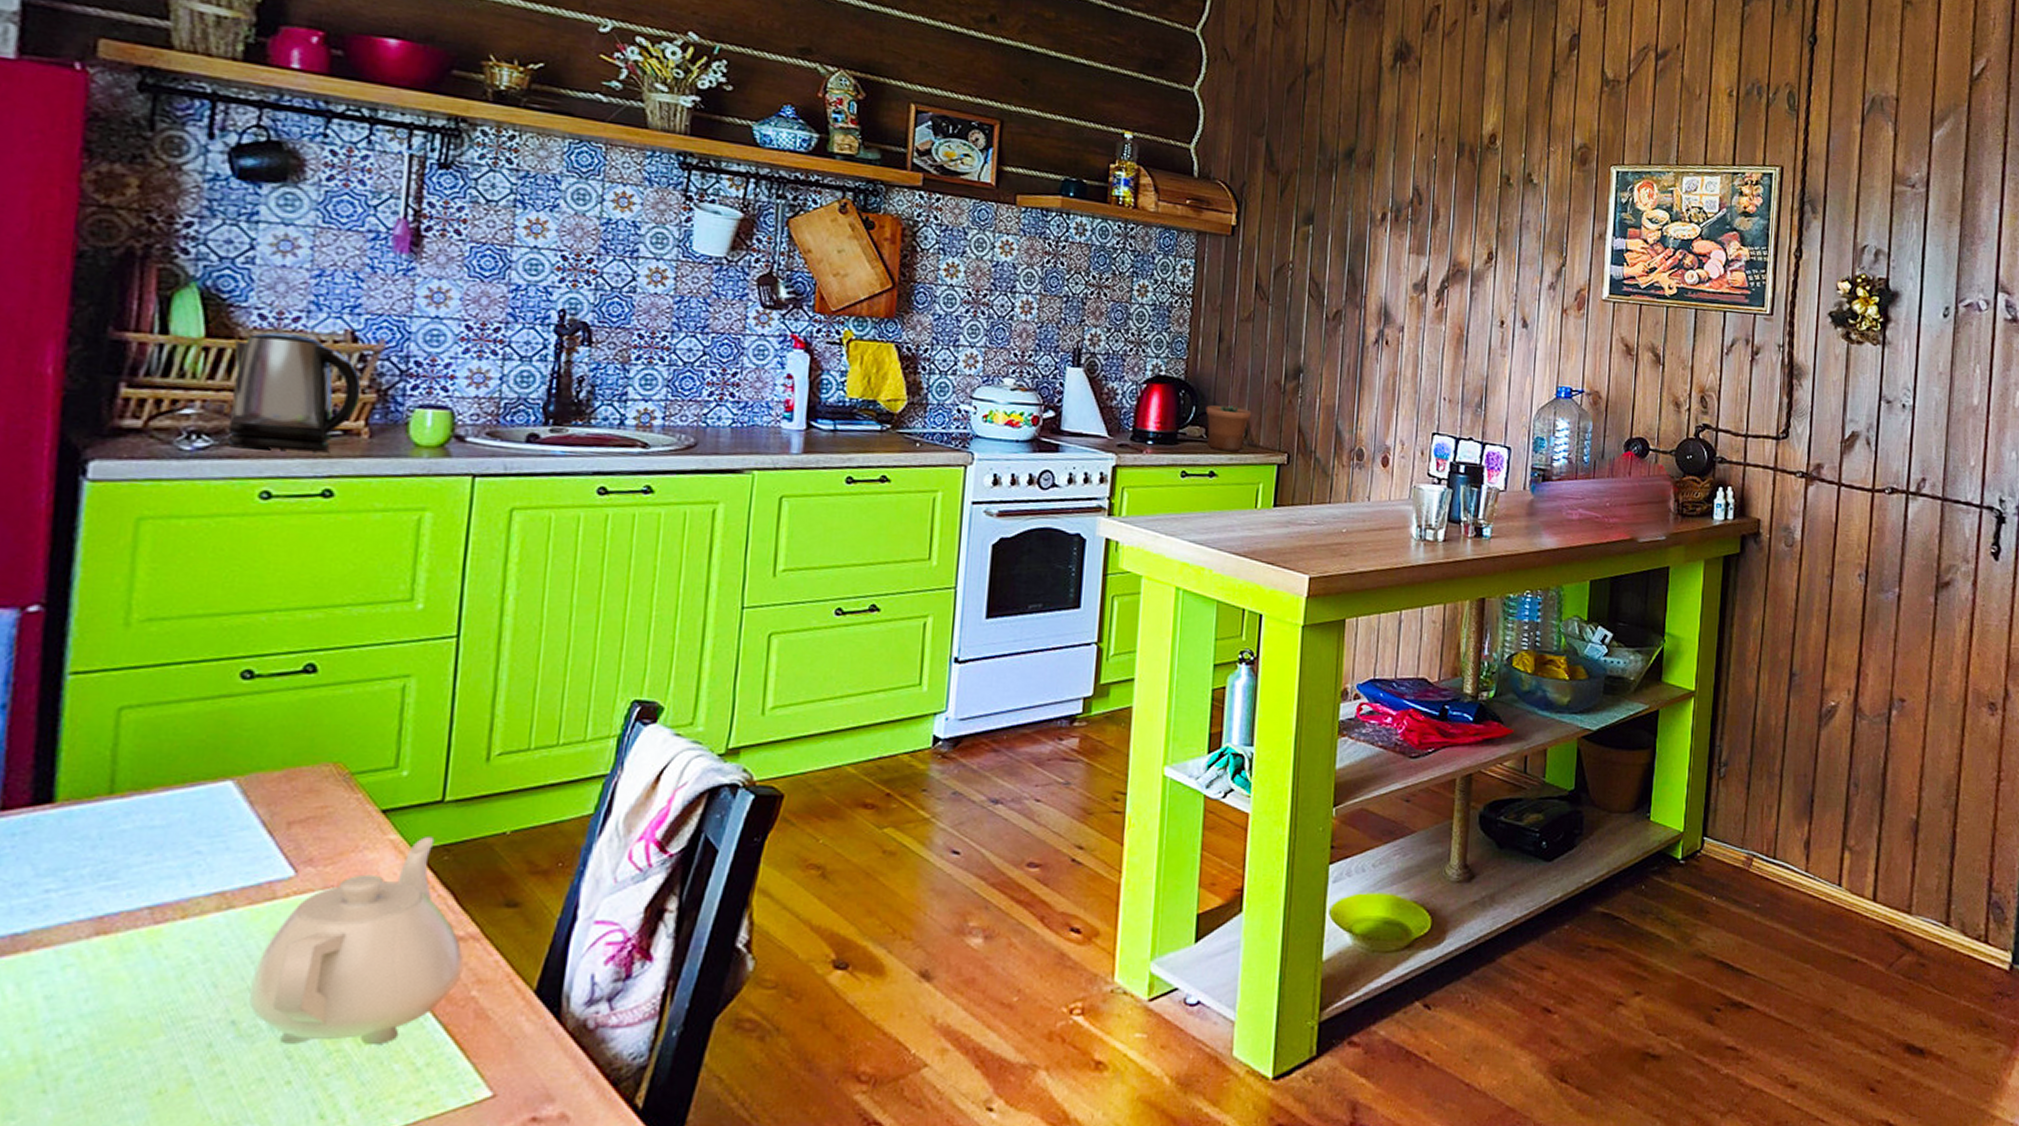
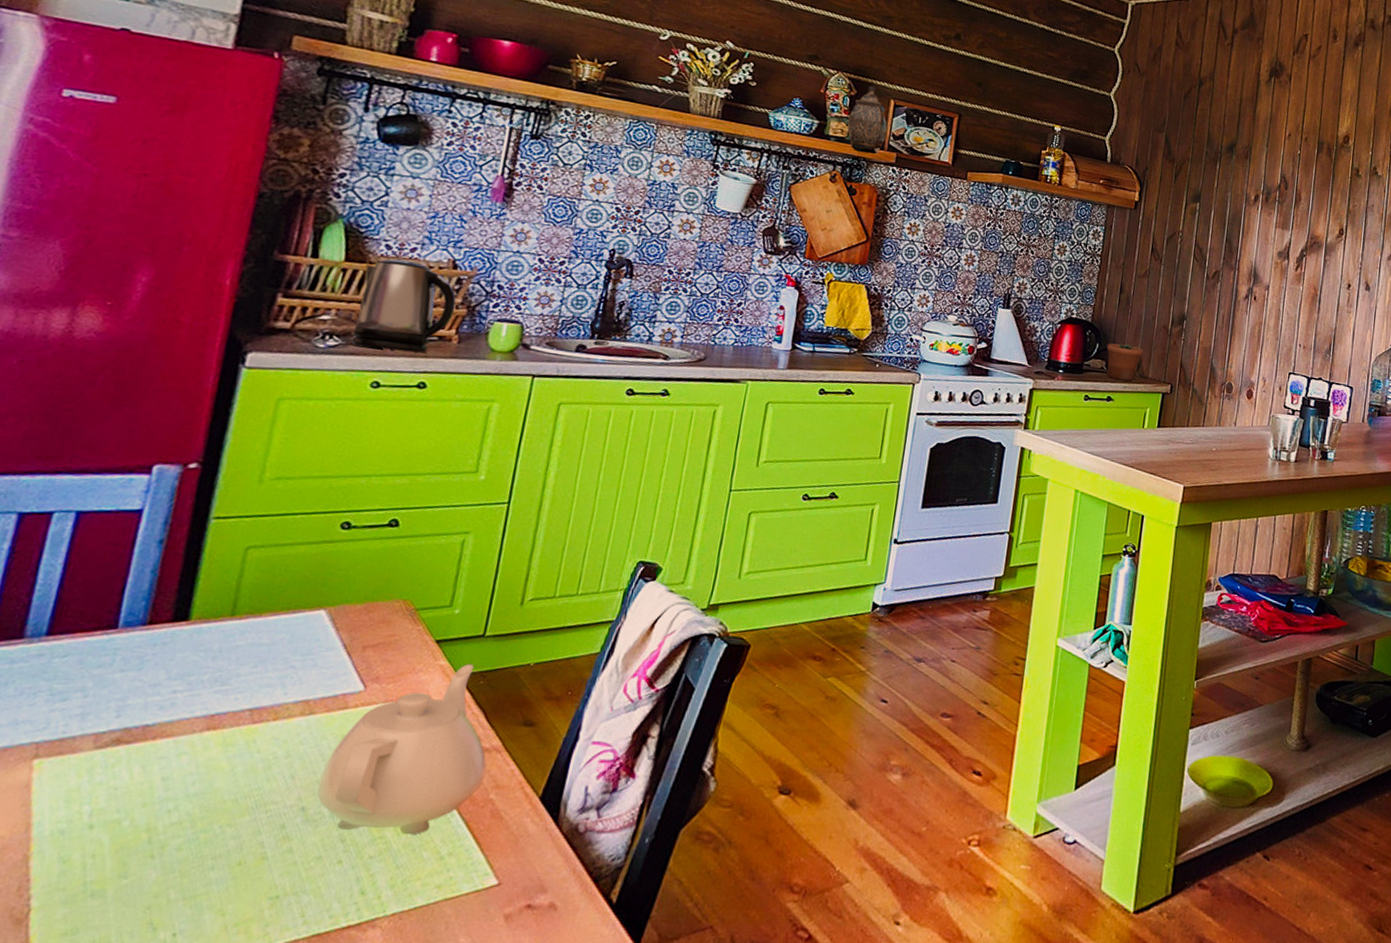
decorative jar: none [857,86,909,176] -> present [847,86,887,155]

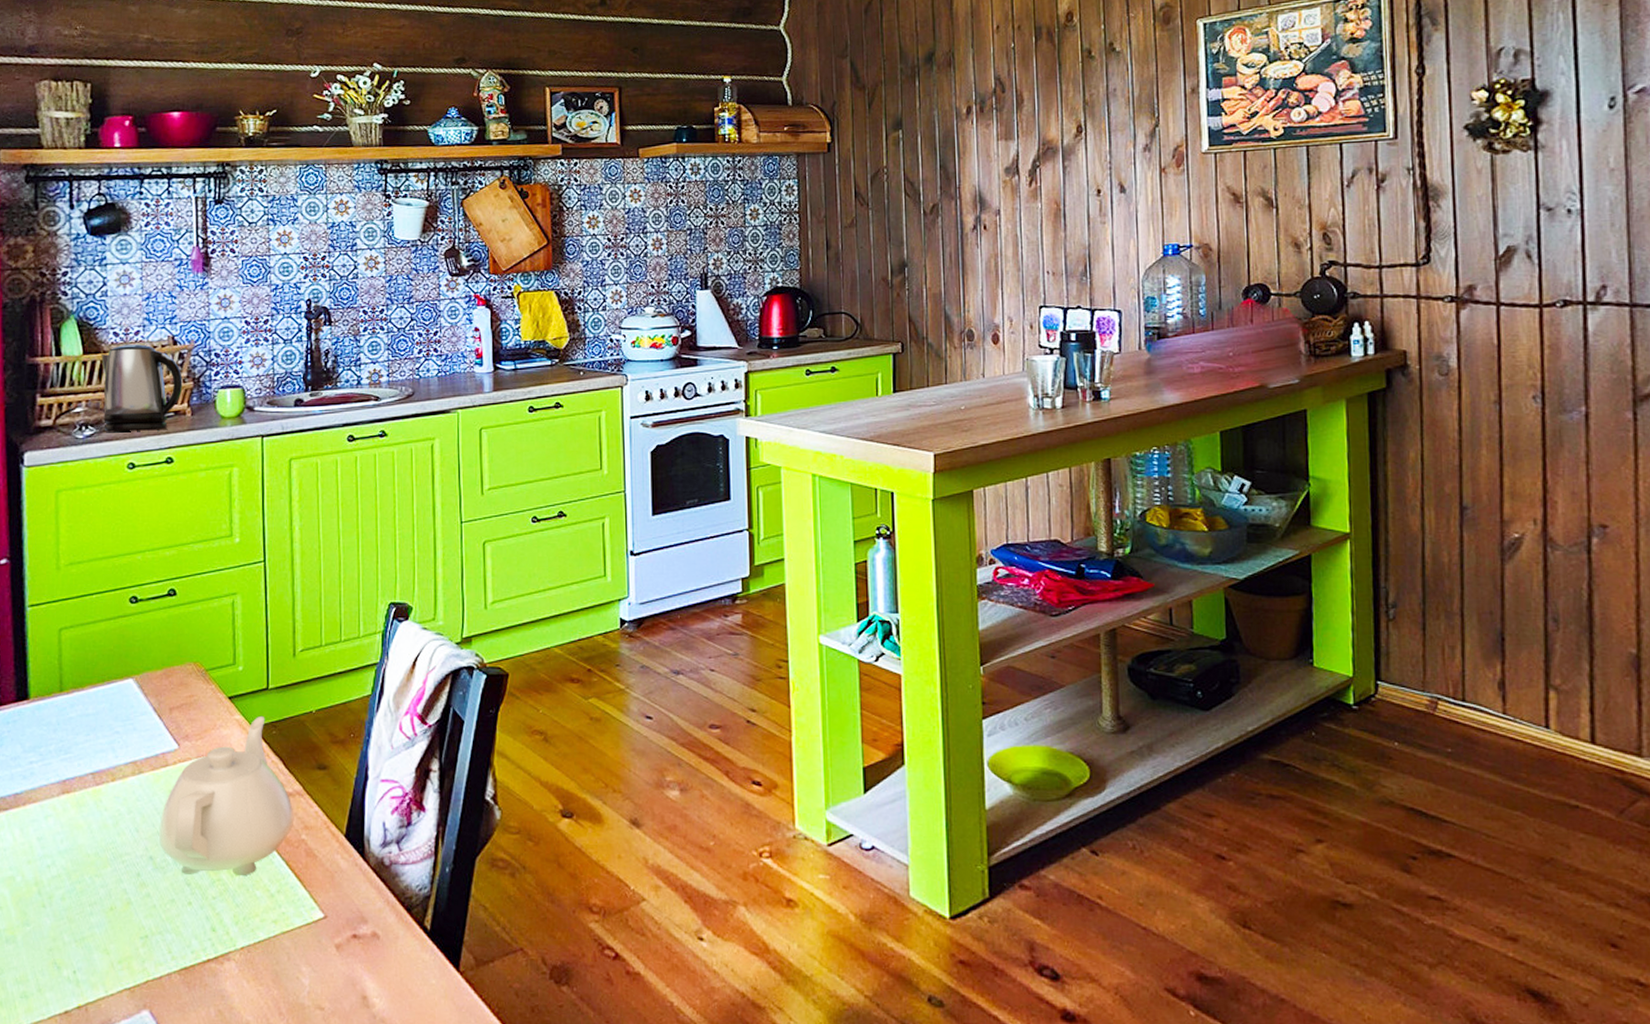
decorative jar: present [847,86,887,155] -> none [507,77,548,151]
planter: present [1106,343,1144,383] -> none [821,304,864,349]

